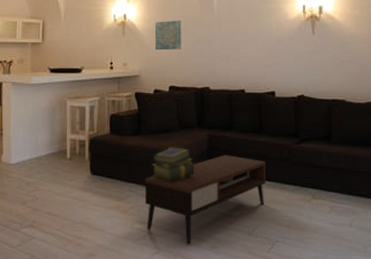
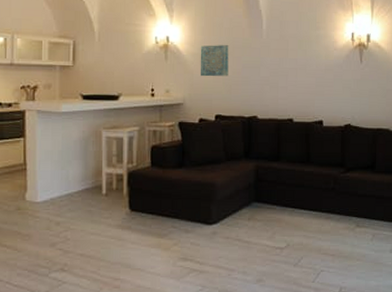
coffee table: present [144,155,265,244] -> none [188,186,312,279]
stack of books: present [152,147,195,182] -> none [196,179,241,216]

